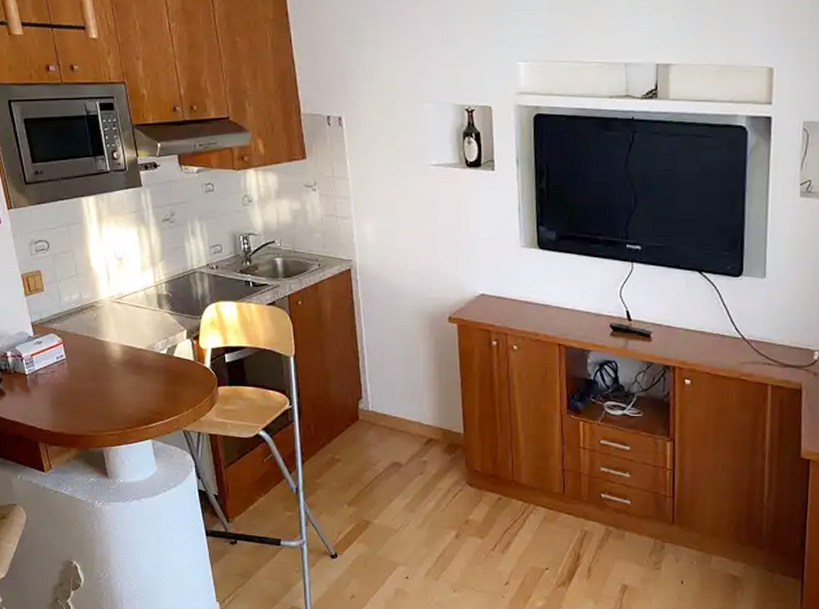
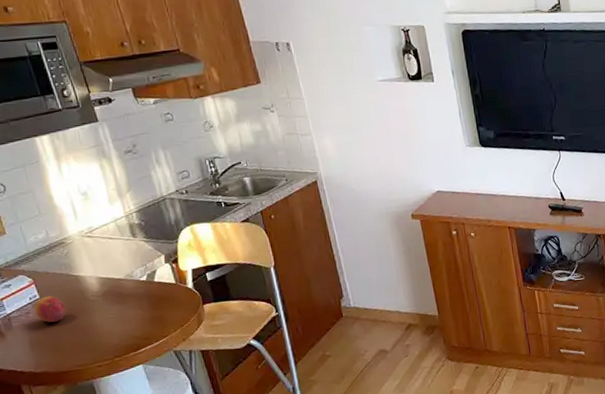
fruit: none [59,357,88,385] -> present [34,295,67,323]

